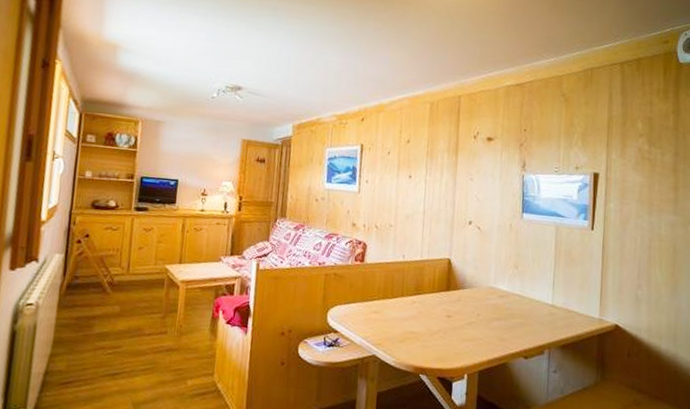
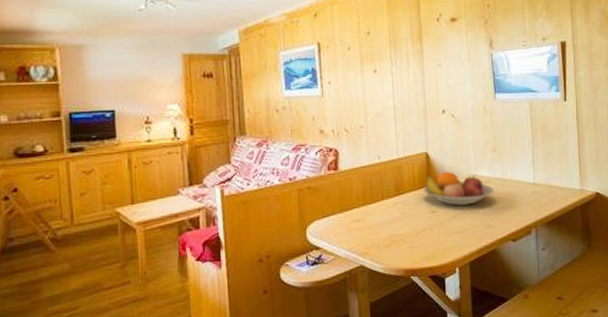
fruit bowl: none [441,280,511,316] -> present [423,172,494,206]

